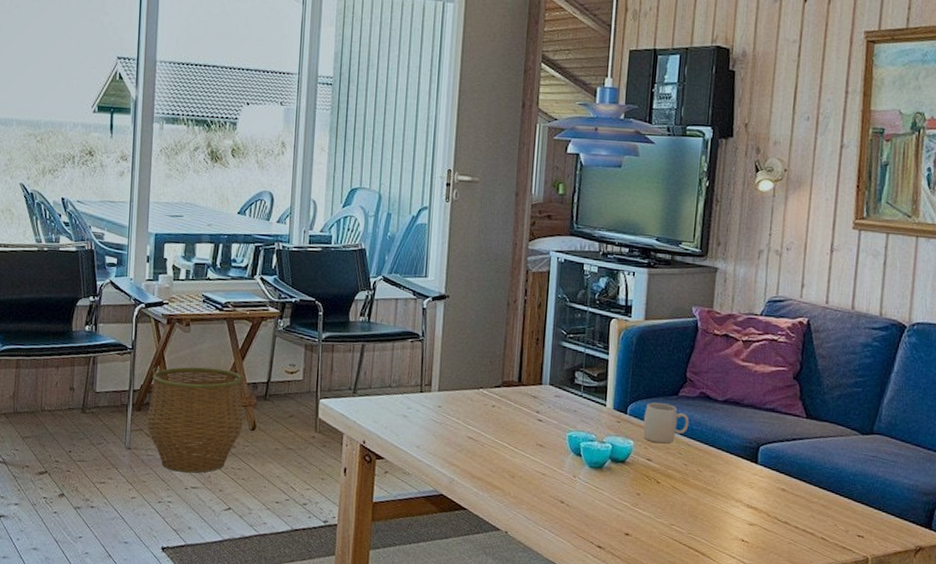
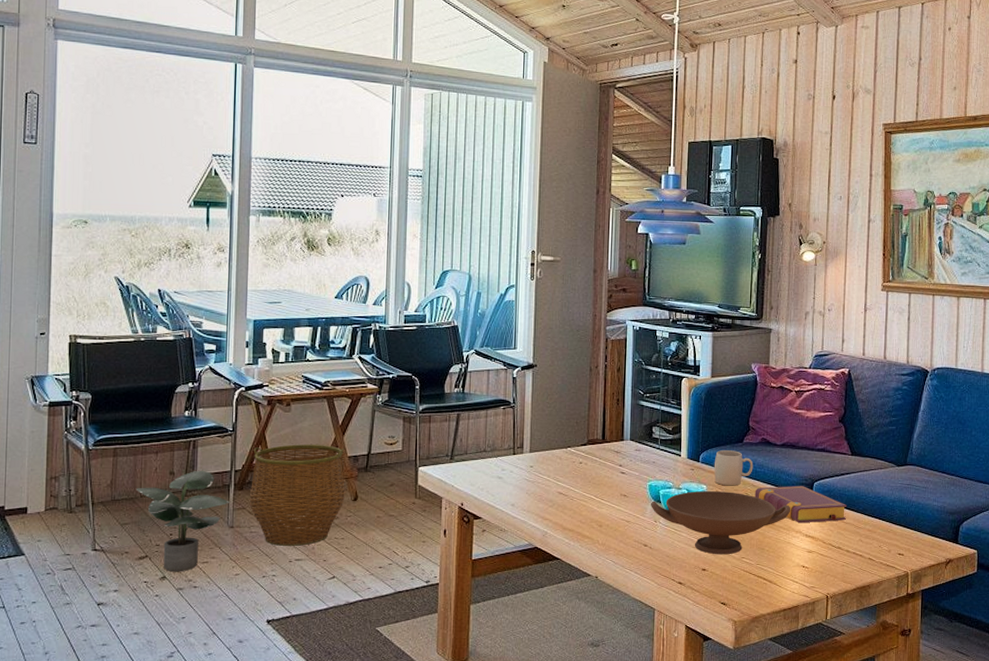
potted plant: none [36,388,127,490] -> present [135,471,229,572]
decorative bowl: none [570,446,731,520] -> present [651,491,791,555]
book: none [689,447,799,492] -> present [754,486,848,523]

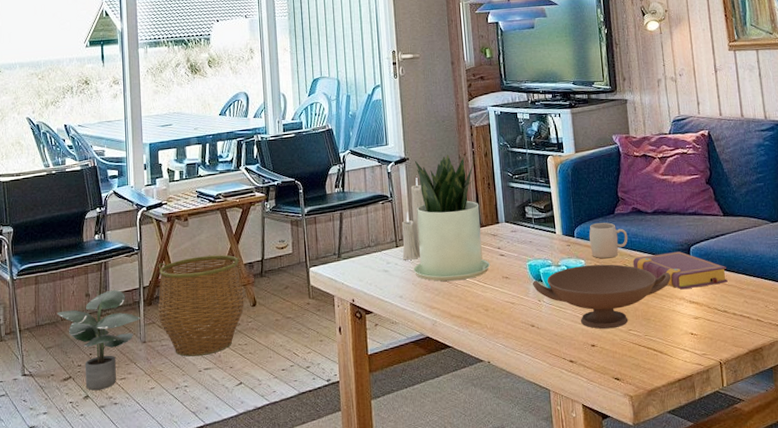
candle: none [519,384,549,469] -> present [401,175,425,260]
planter: none [529,365,610,494] -> present [413,154,491,282]

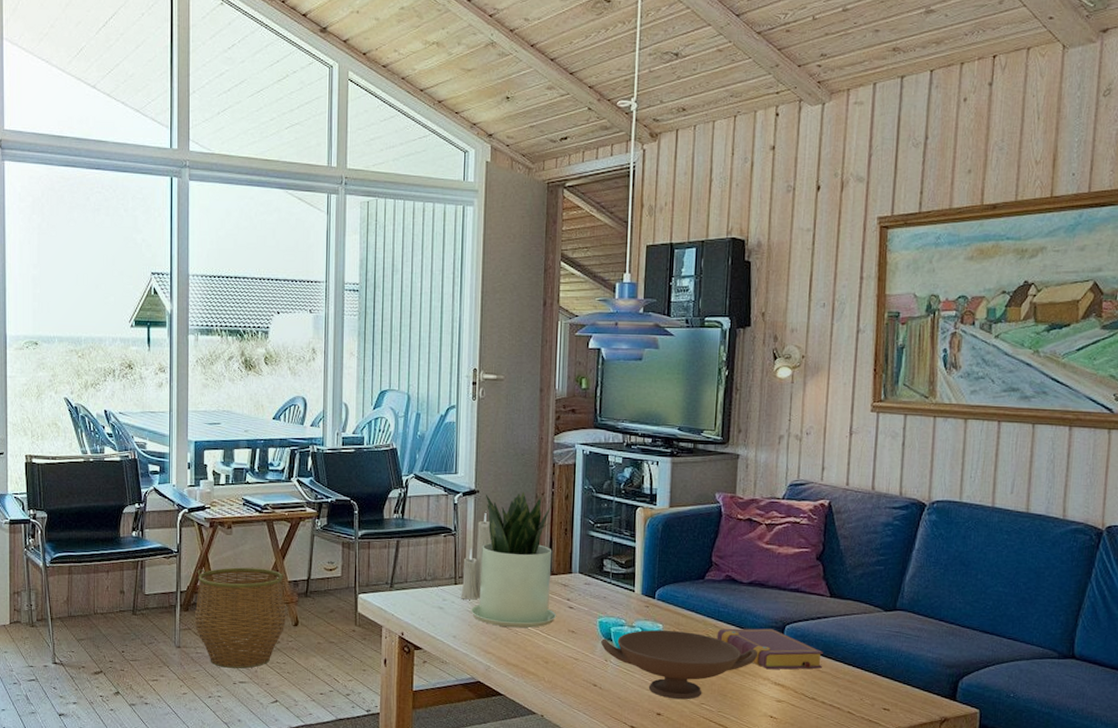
potted plant: present [56,290,140,391] -> none [89,591,176,688]
mug: present [589,222,628,259] -> none [671,587,716,626]

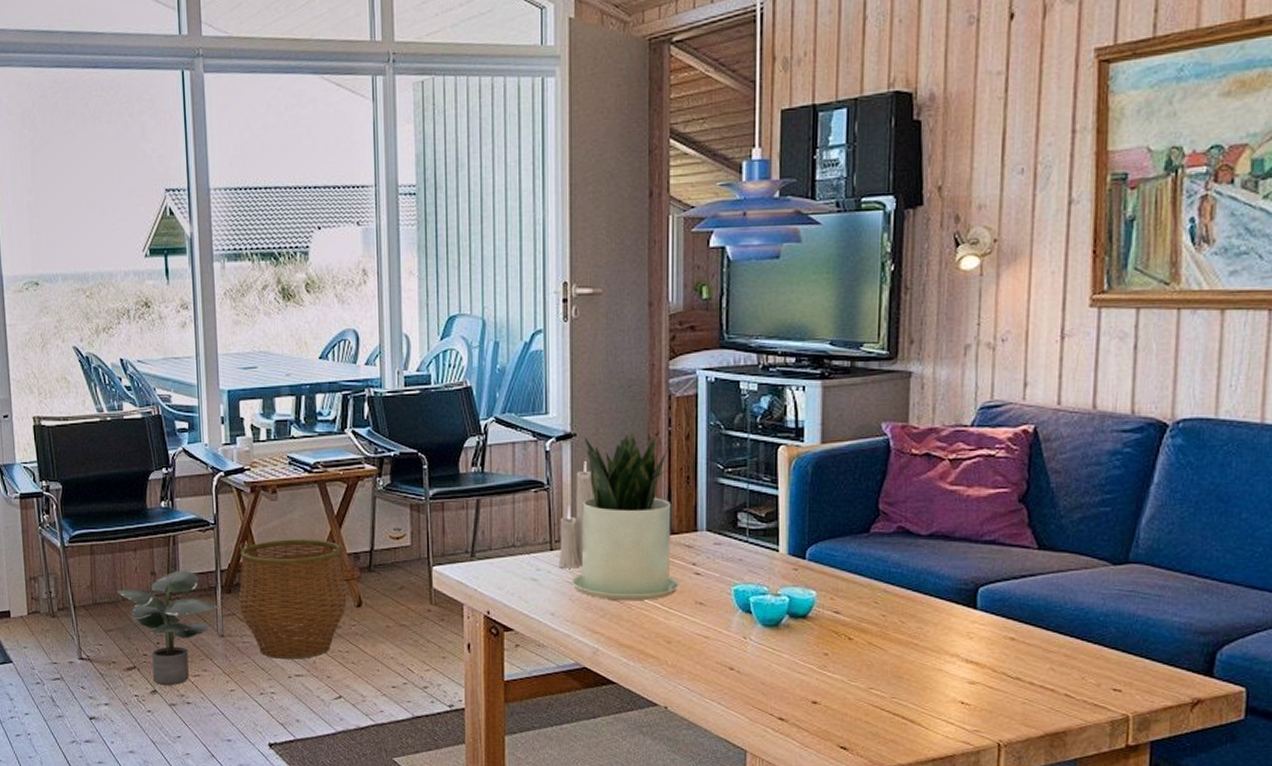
potted plant: none [89,591,176,688] -> present [116,571,217,686]
decorative bowl: present [601,630,758,700] -> none [738,598,943,684]
book: present [717,628,824,670] -> none [887,592,1032,644]

